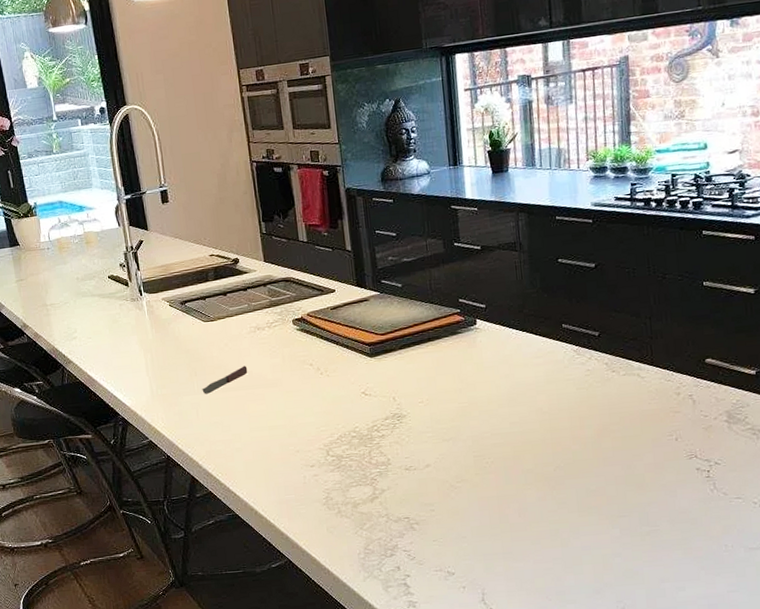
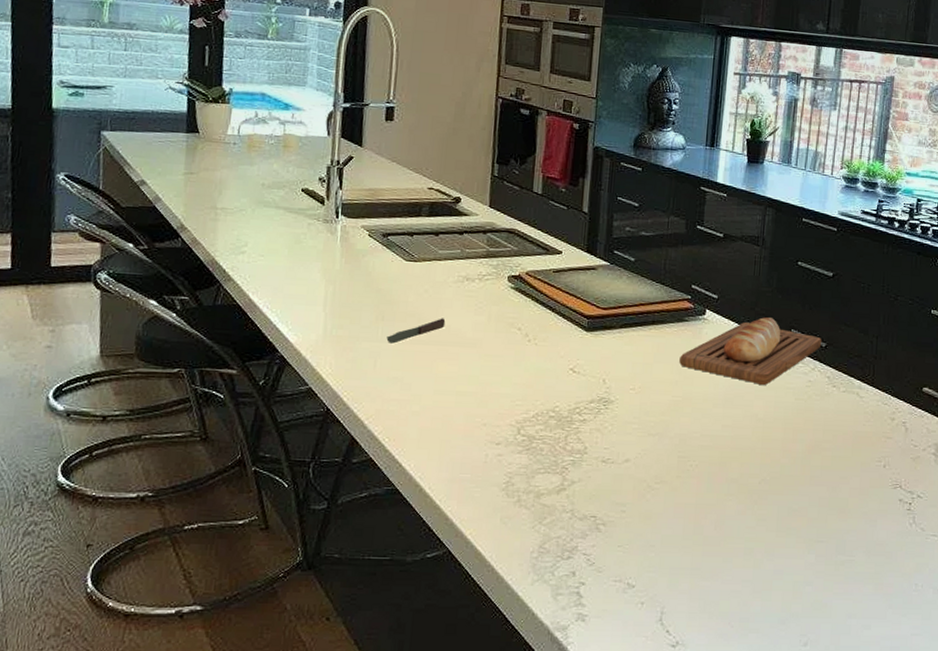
bread loaf: none [459,317,595,381] -> present [679,317,822,385]

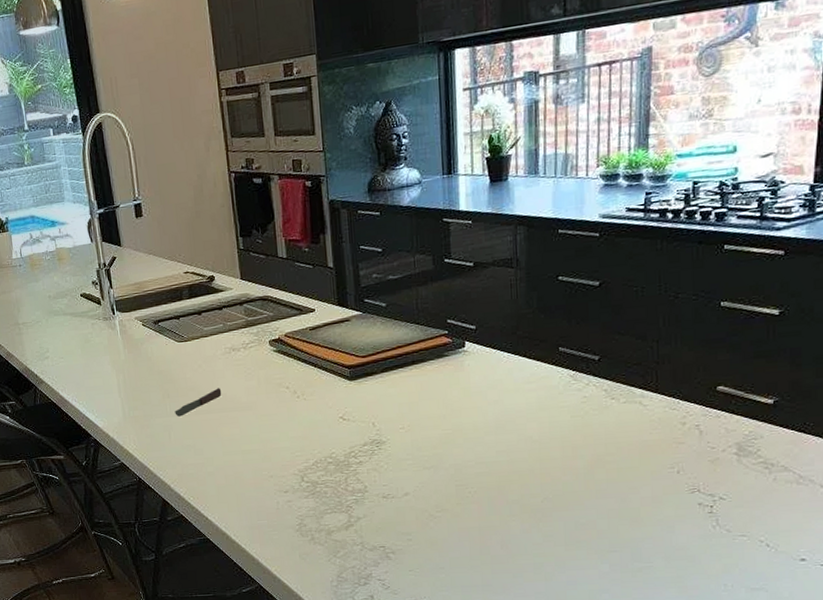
bread loaf: present [679,317,822,385] -> none [444,339,595,407]

